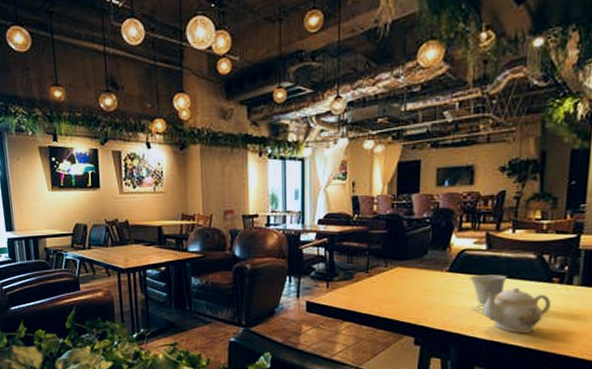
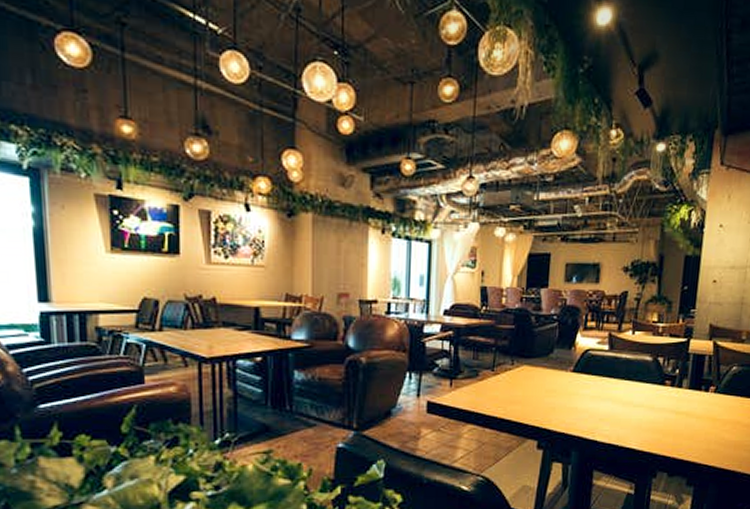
cup: present [469,274,509,307] -> none [591,376,627,409]
teapot: present [482,287,551,334] -> none [602,389,663,436]

